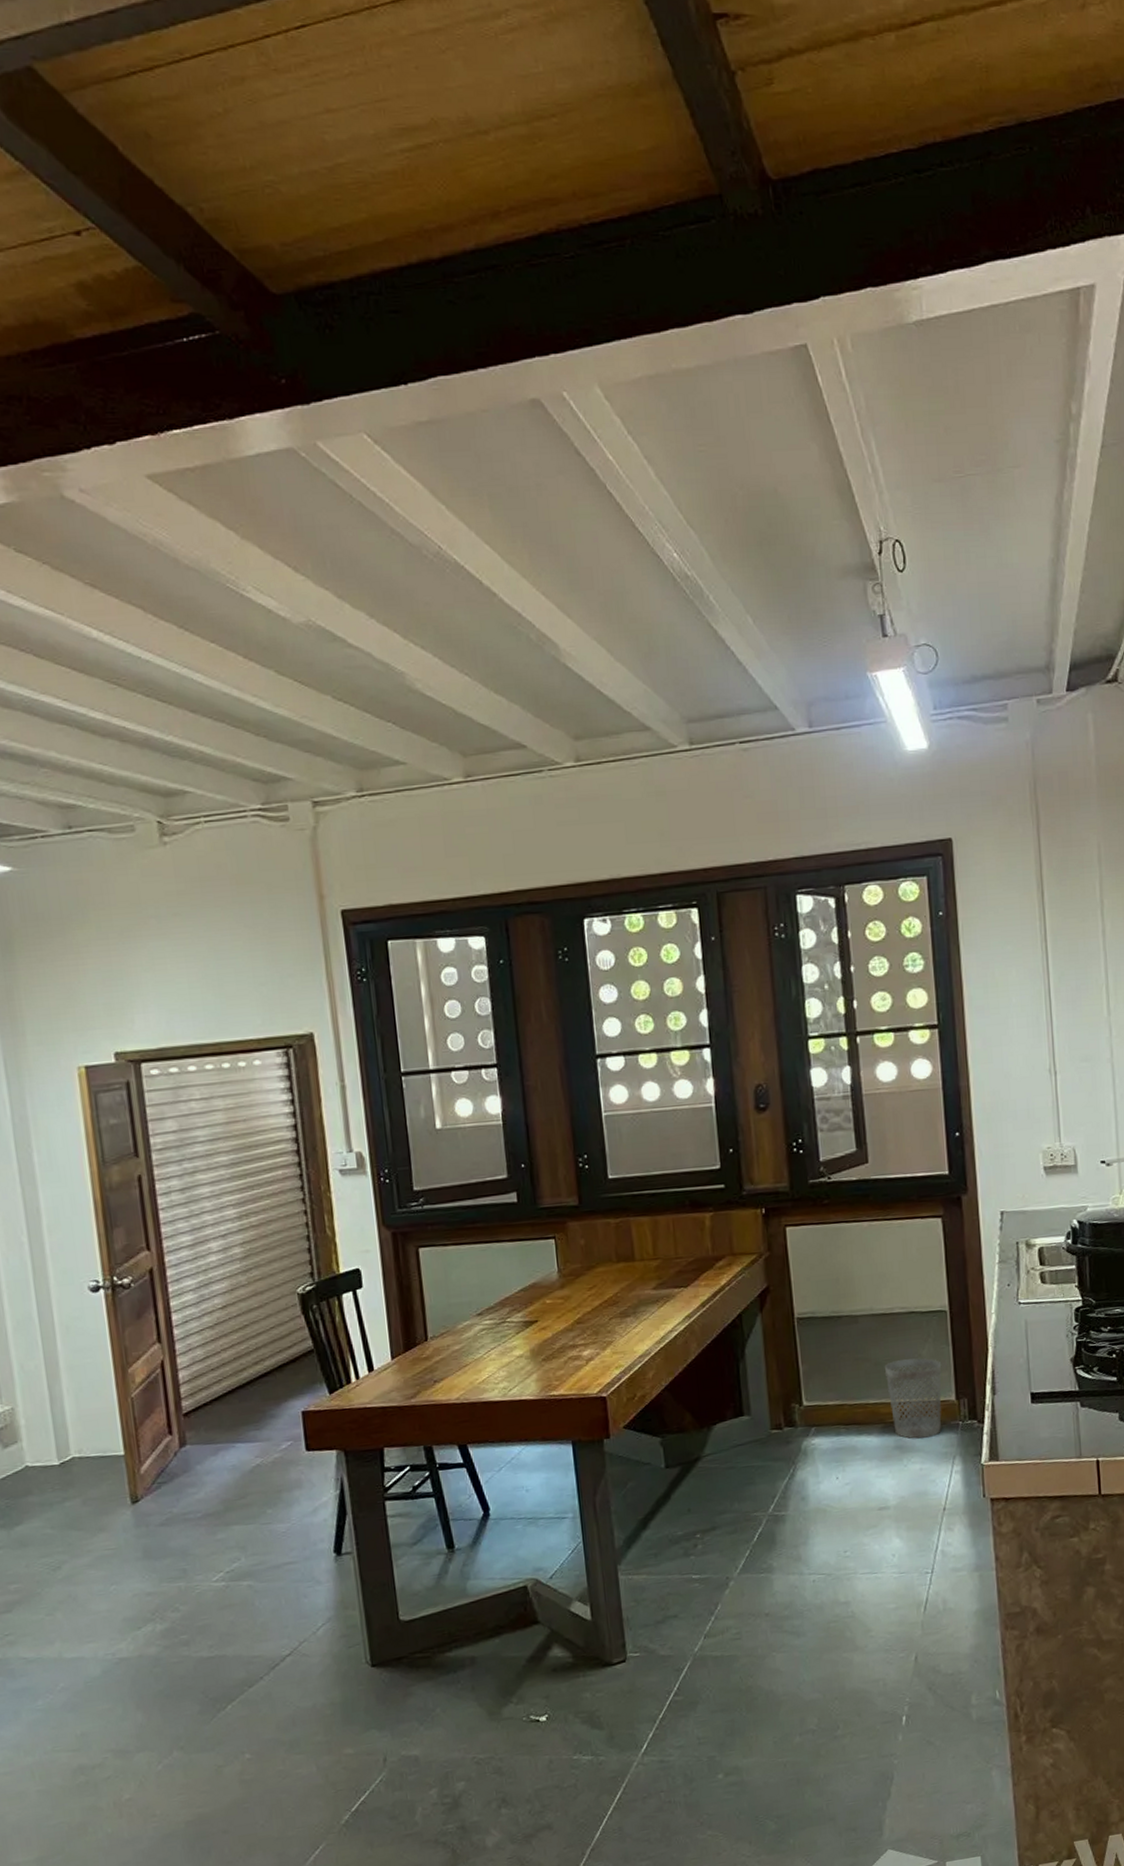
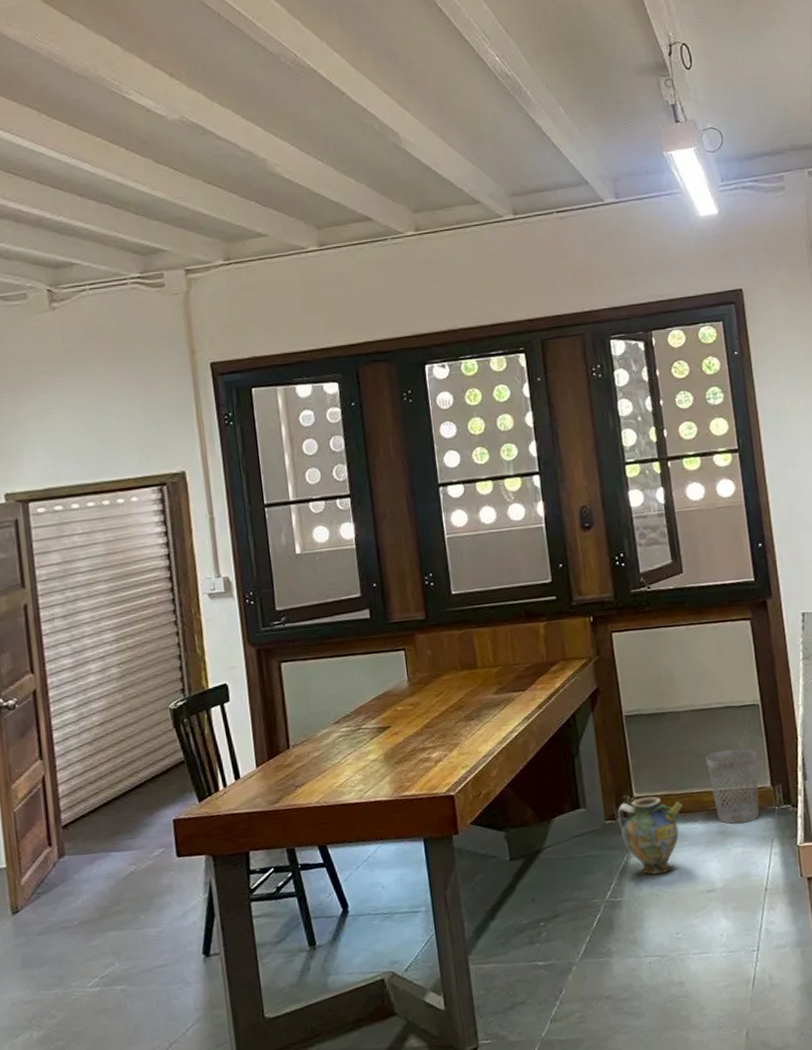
ceramic jug: none [784,1405,857,1490] -> present [617,796,683,875]

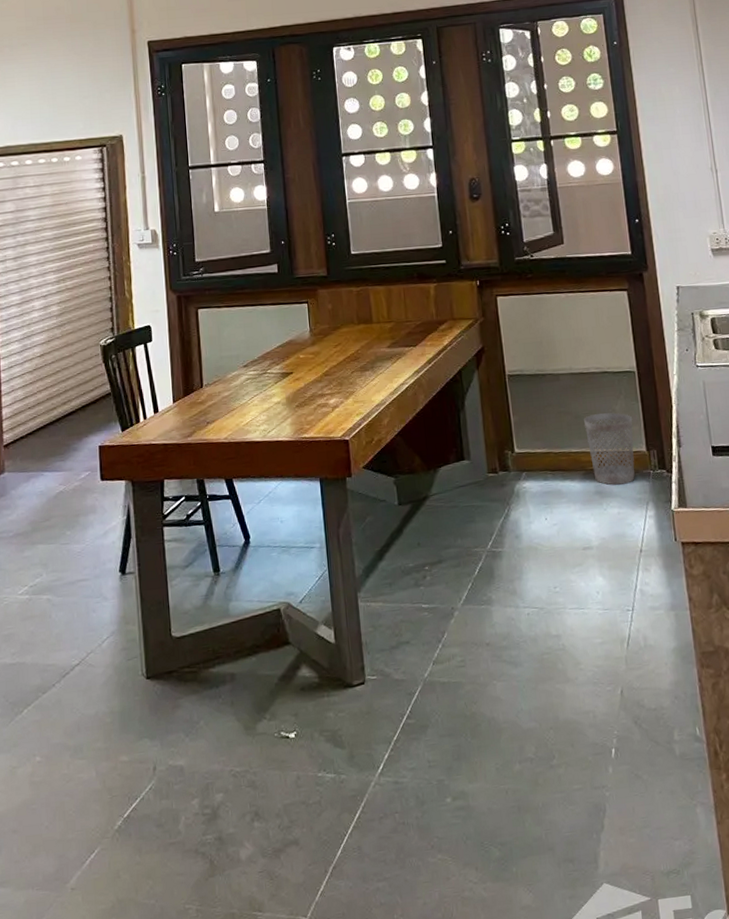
ceramic jug: present [617,796,683,875] -> none [499,453,561,529]

